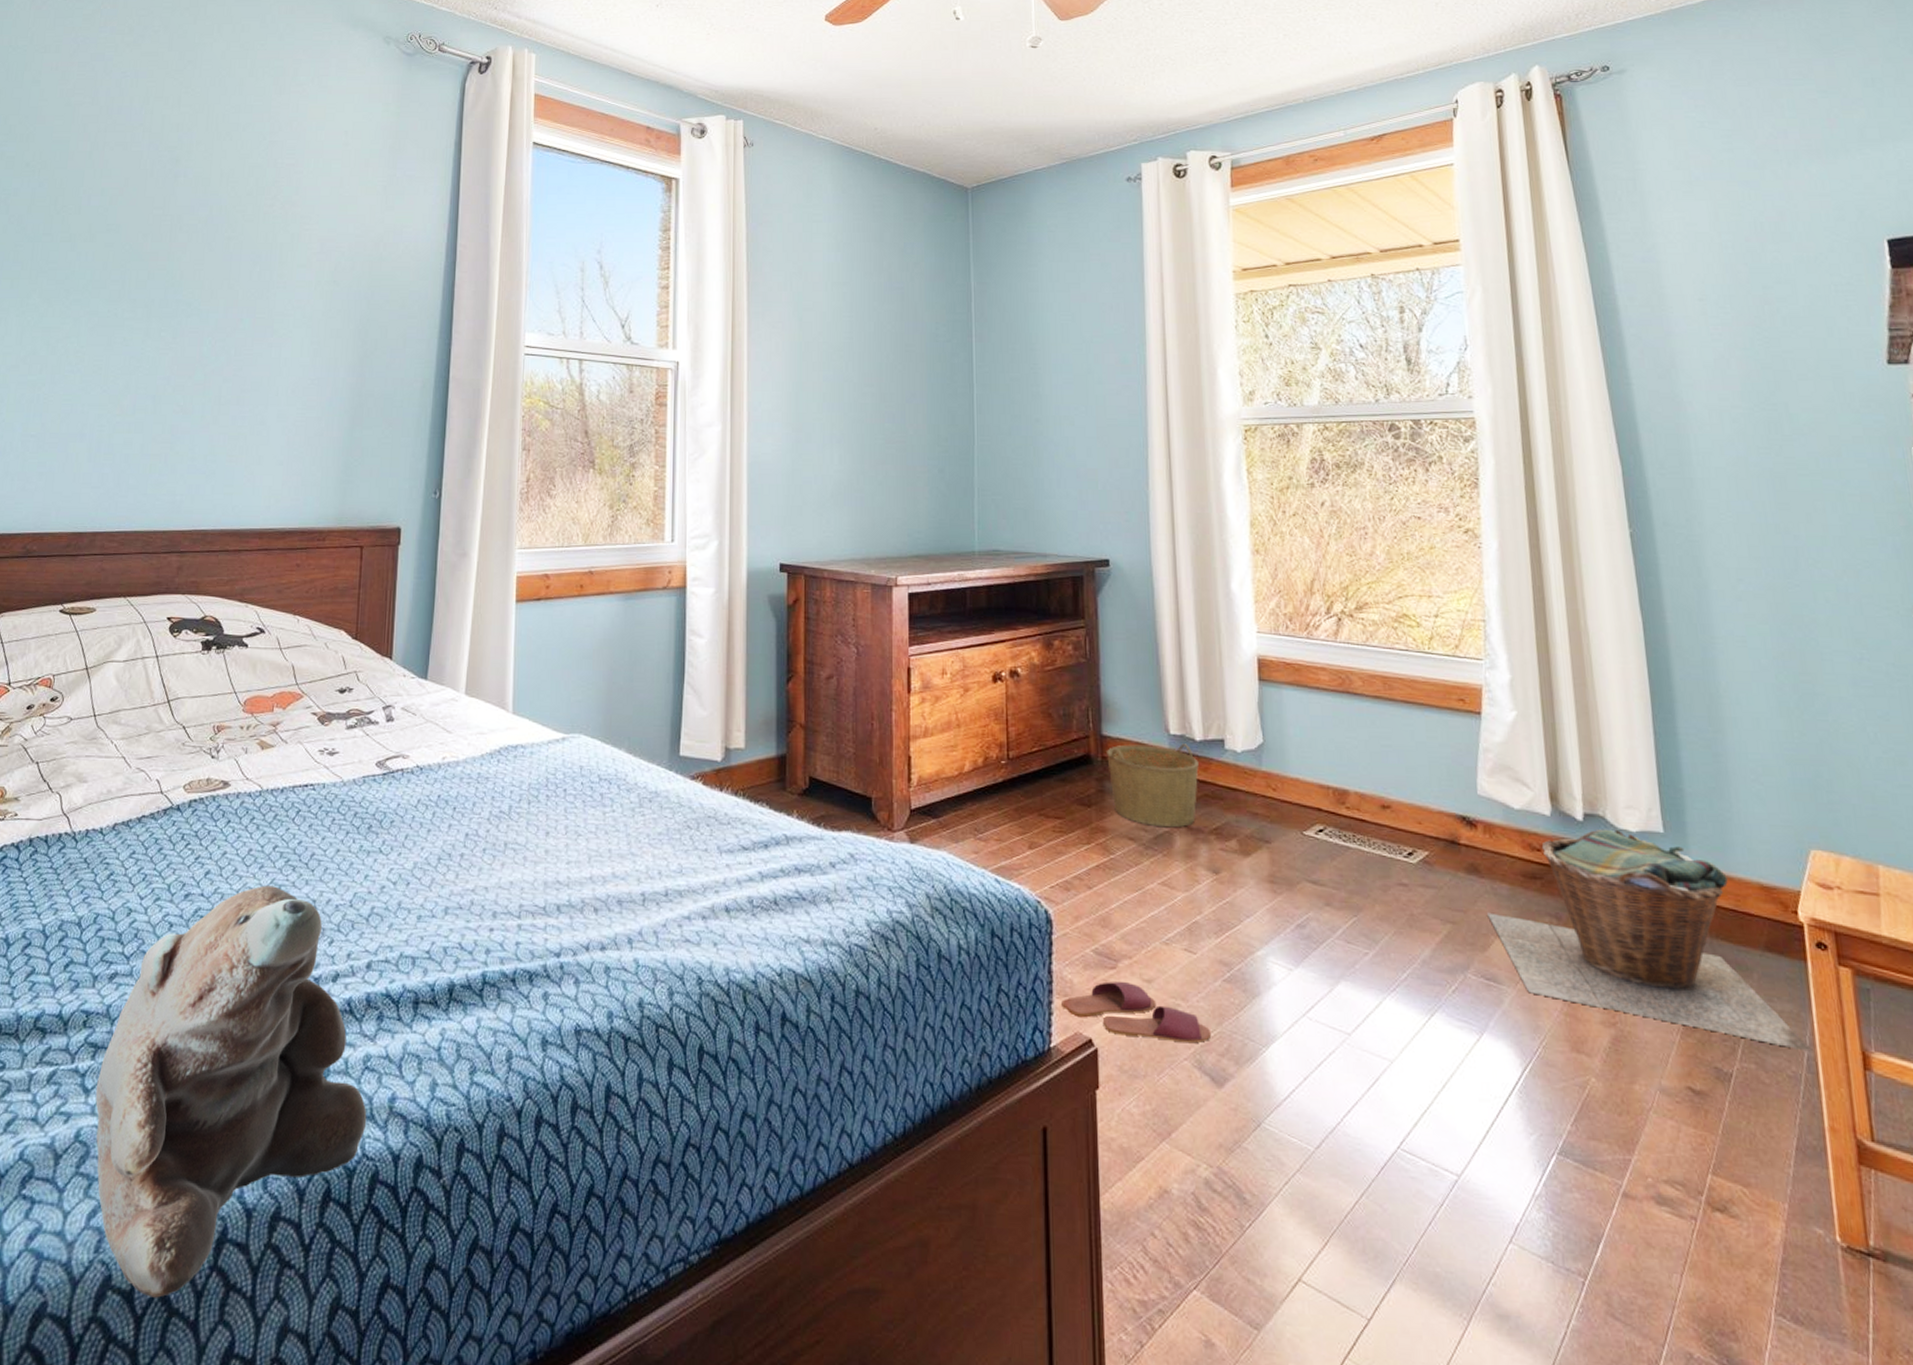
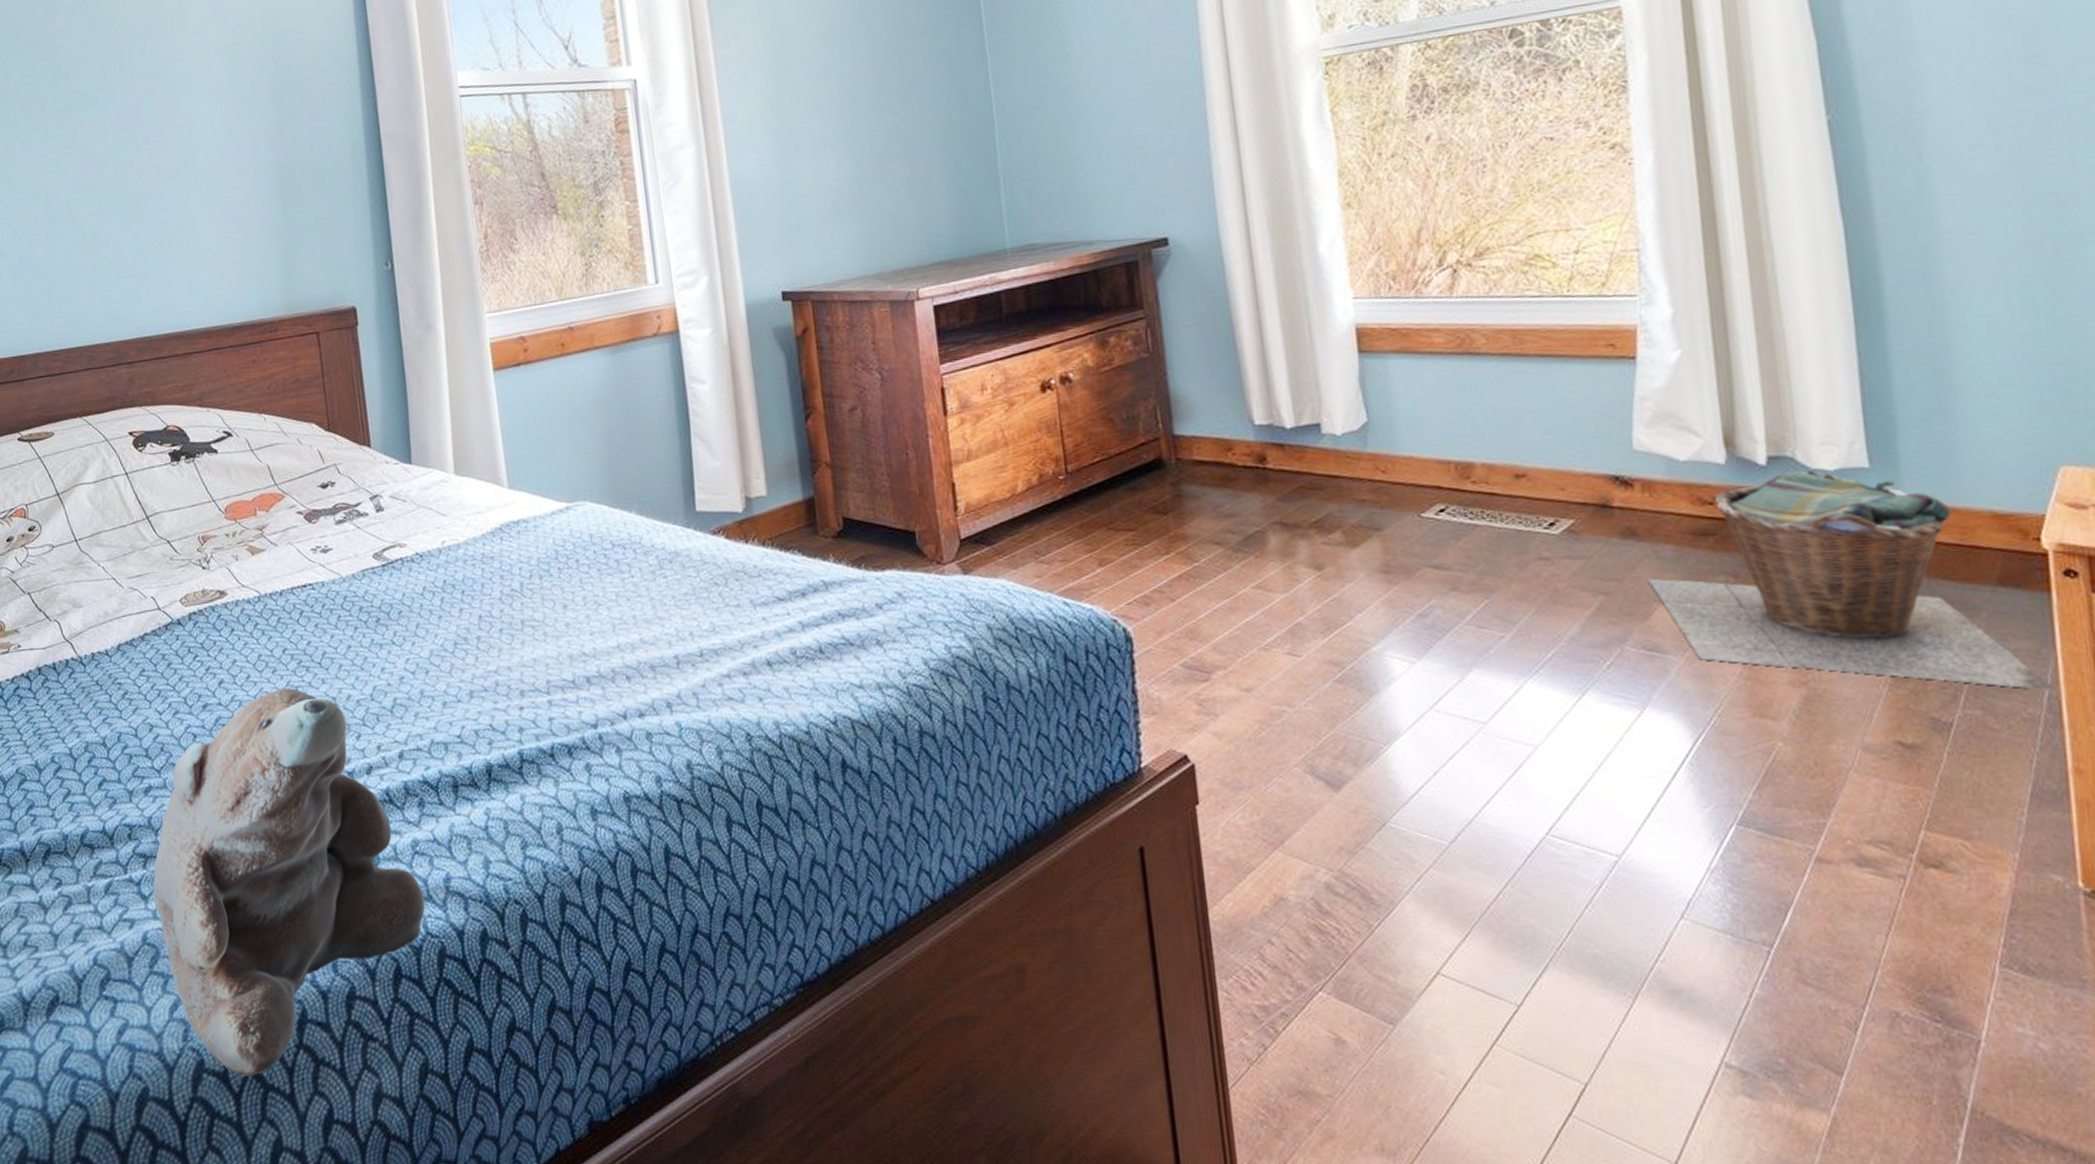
slippers: present [1061,981,1212,1044] -> none [1149,693,1324,750]
basket: present [1107,743,1199,828] -> none [1181,433,1292,527]

